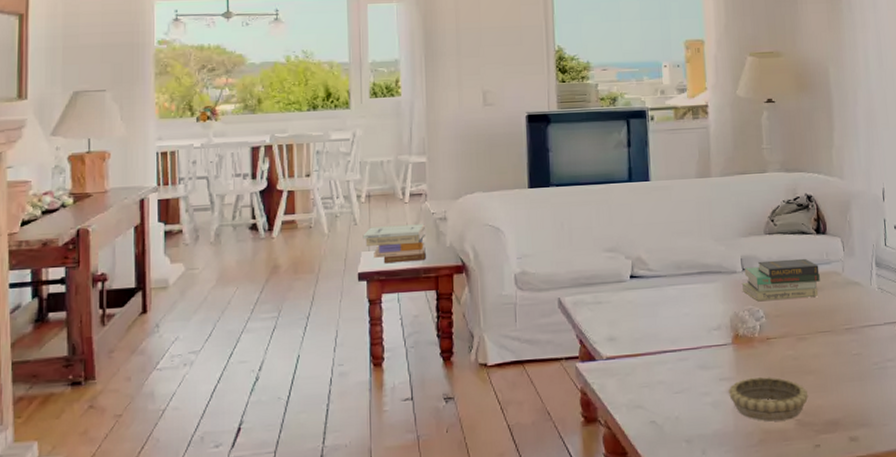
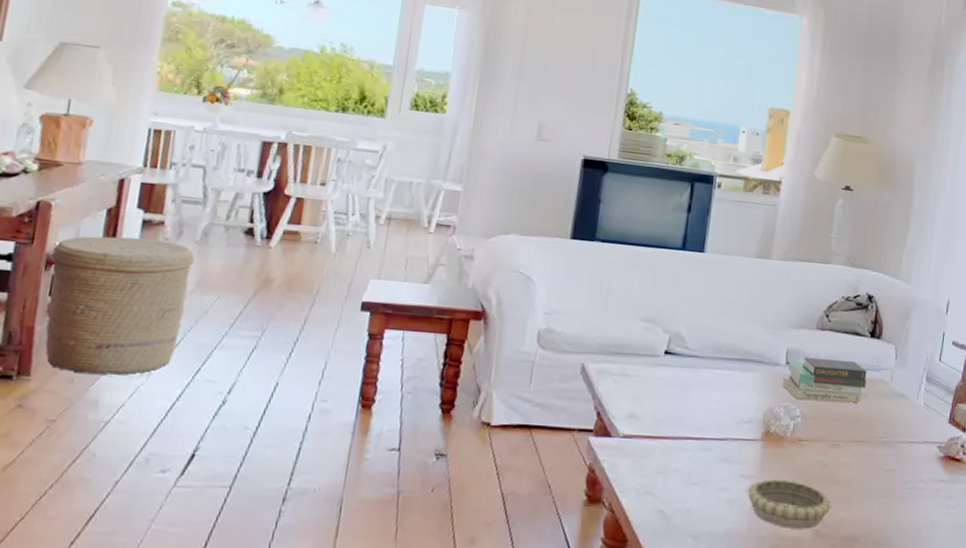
woven basket: none [97,246,212,372] -> present [45,236,195,375]
books: present [363,224,426,264] -> none [374,253,448,299]

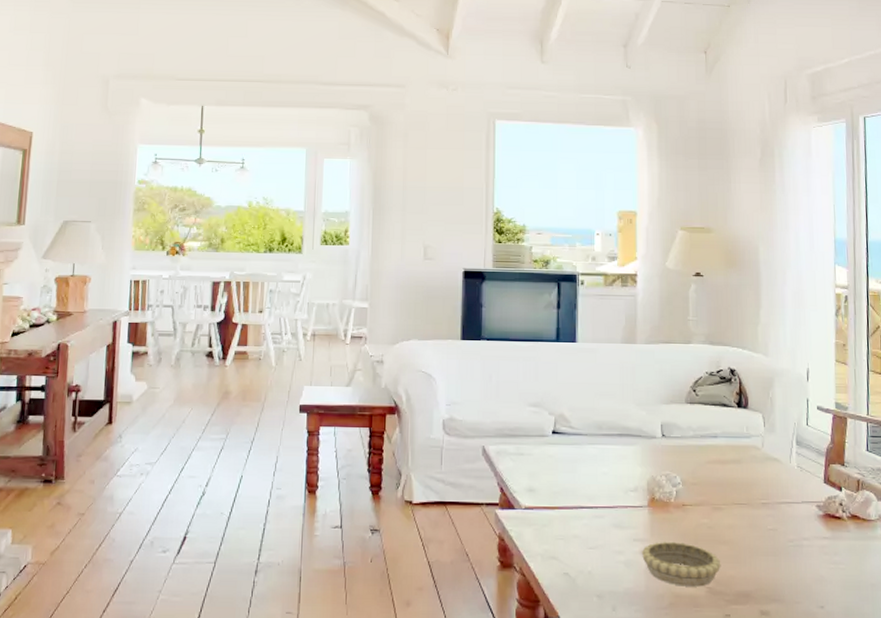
woven basket: present [45,236,195,375] -> none [72,366,172,476]
books: present [781,357,867,403] -> none [660,429,739,468]

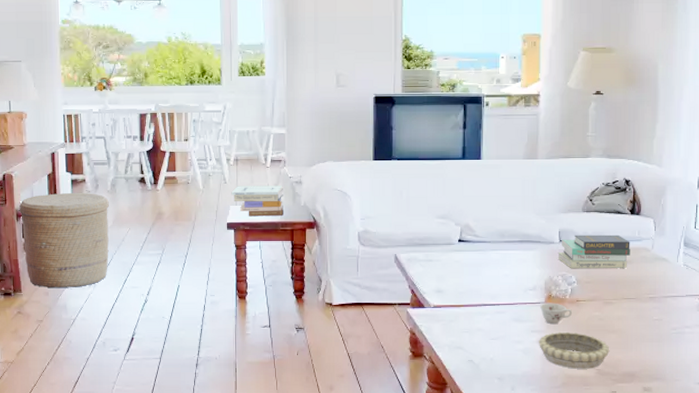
woven basket: none [72,366,172,476] -> present [19,192,109,289]
books: none [306,364,363,399] -> present [231,186,283,217]
teacup: none [643,506,678,532] -> present [540,303,572,324]
books: none [660,429,739,468] -> present [557,234,630,268]

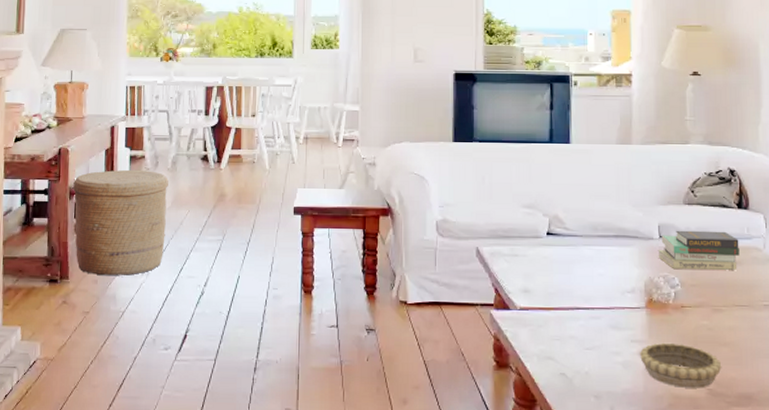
books: present [231,186,283,217] -> none [299,166,355,201]
teacup: present [540,303,572,324] -> none [640,308,676,333]

